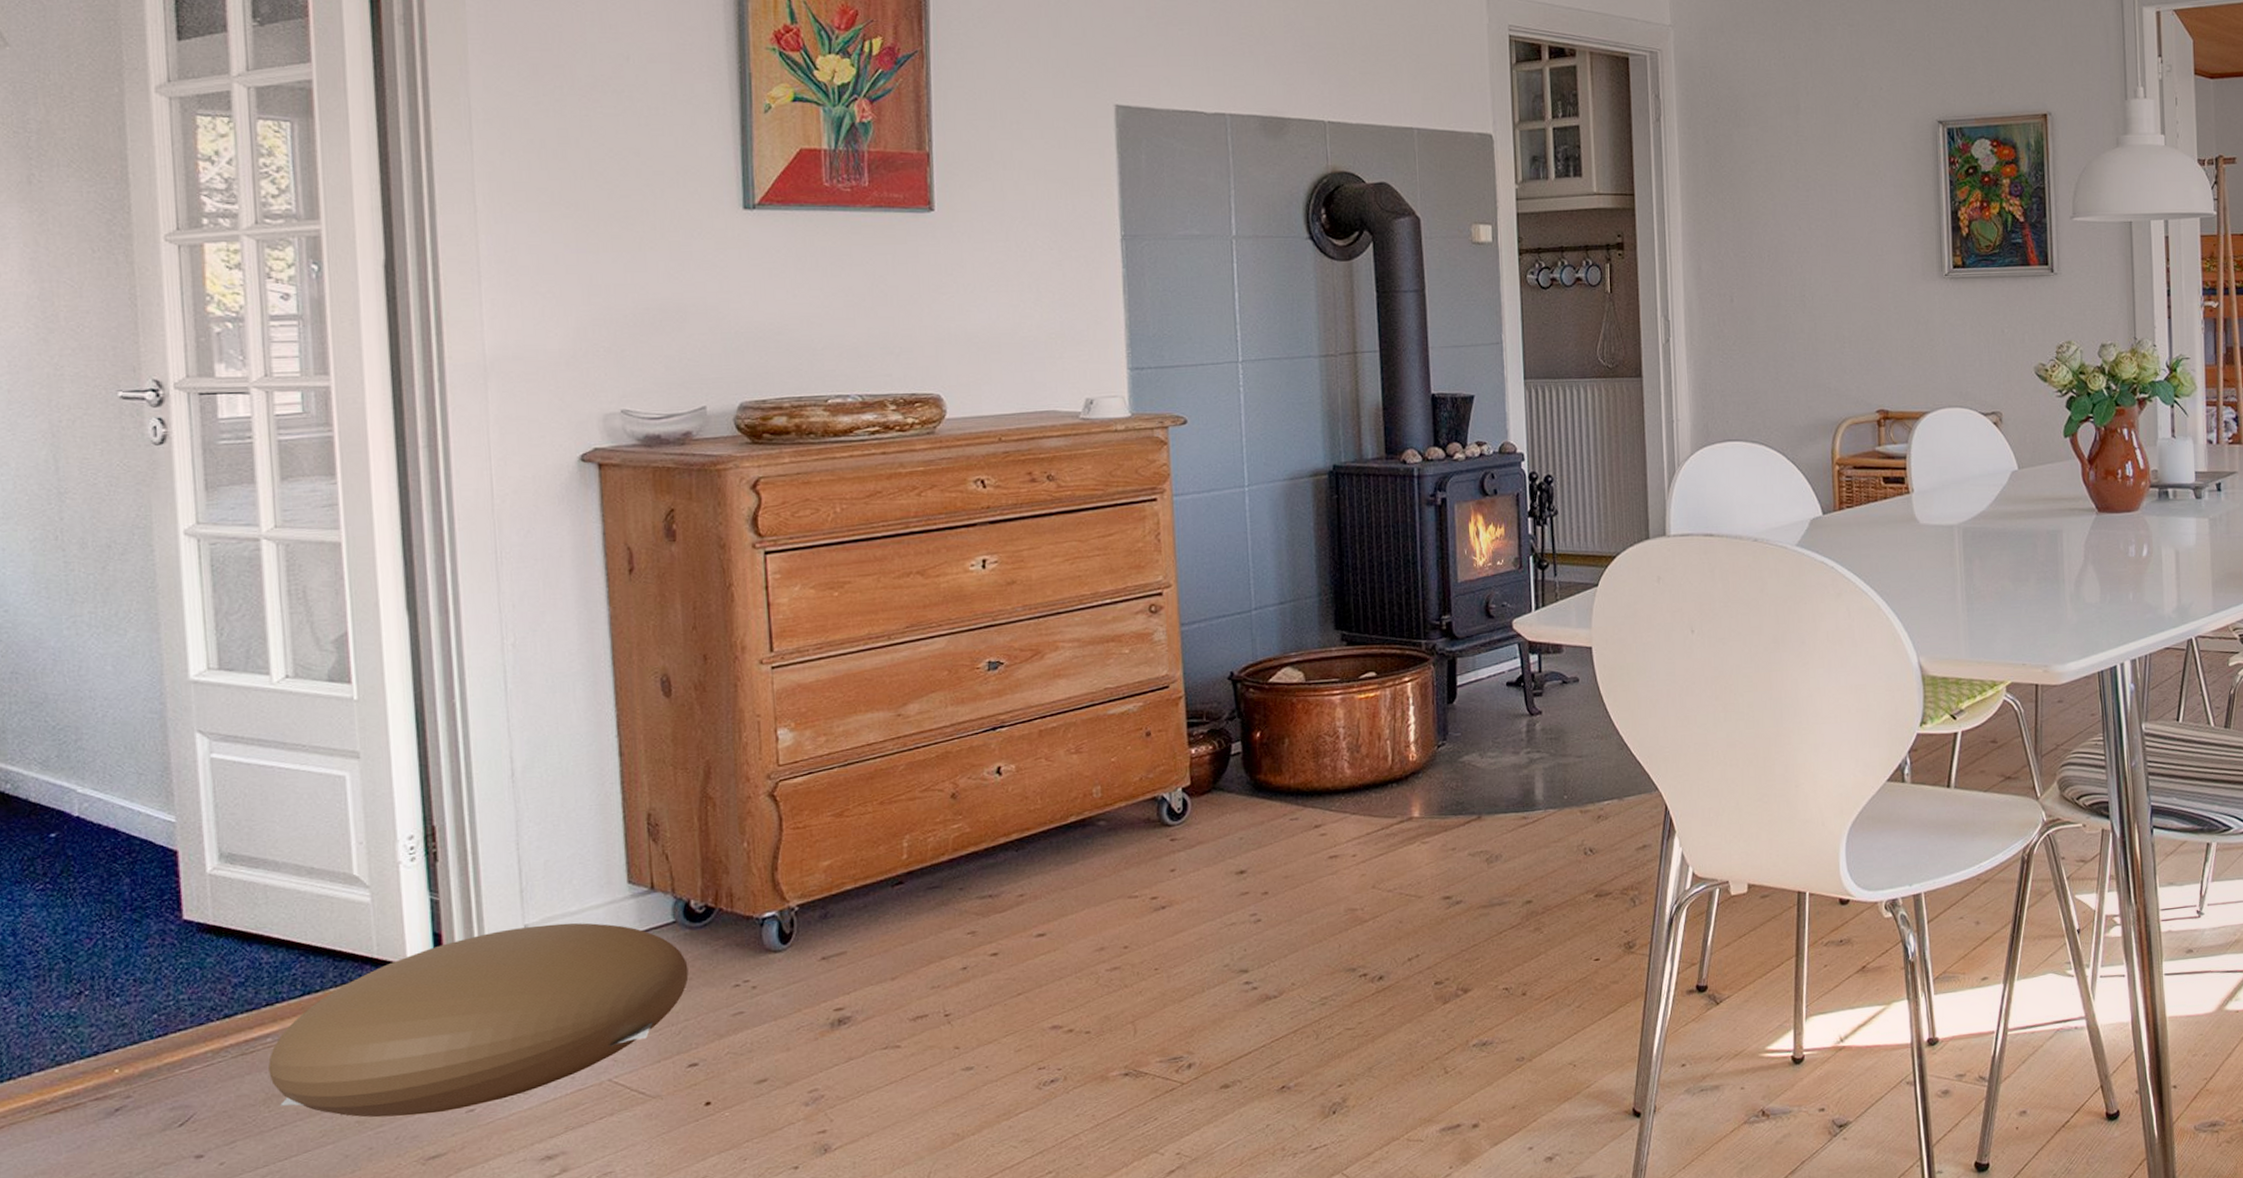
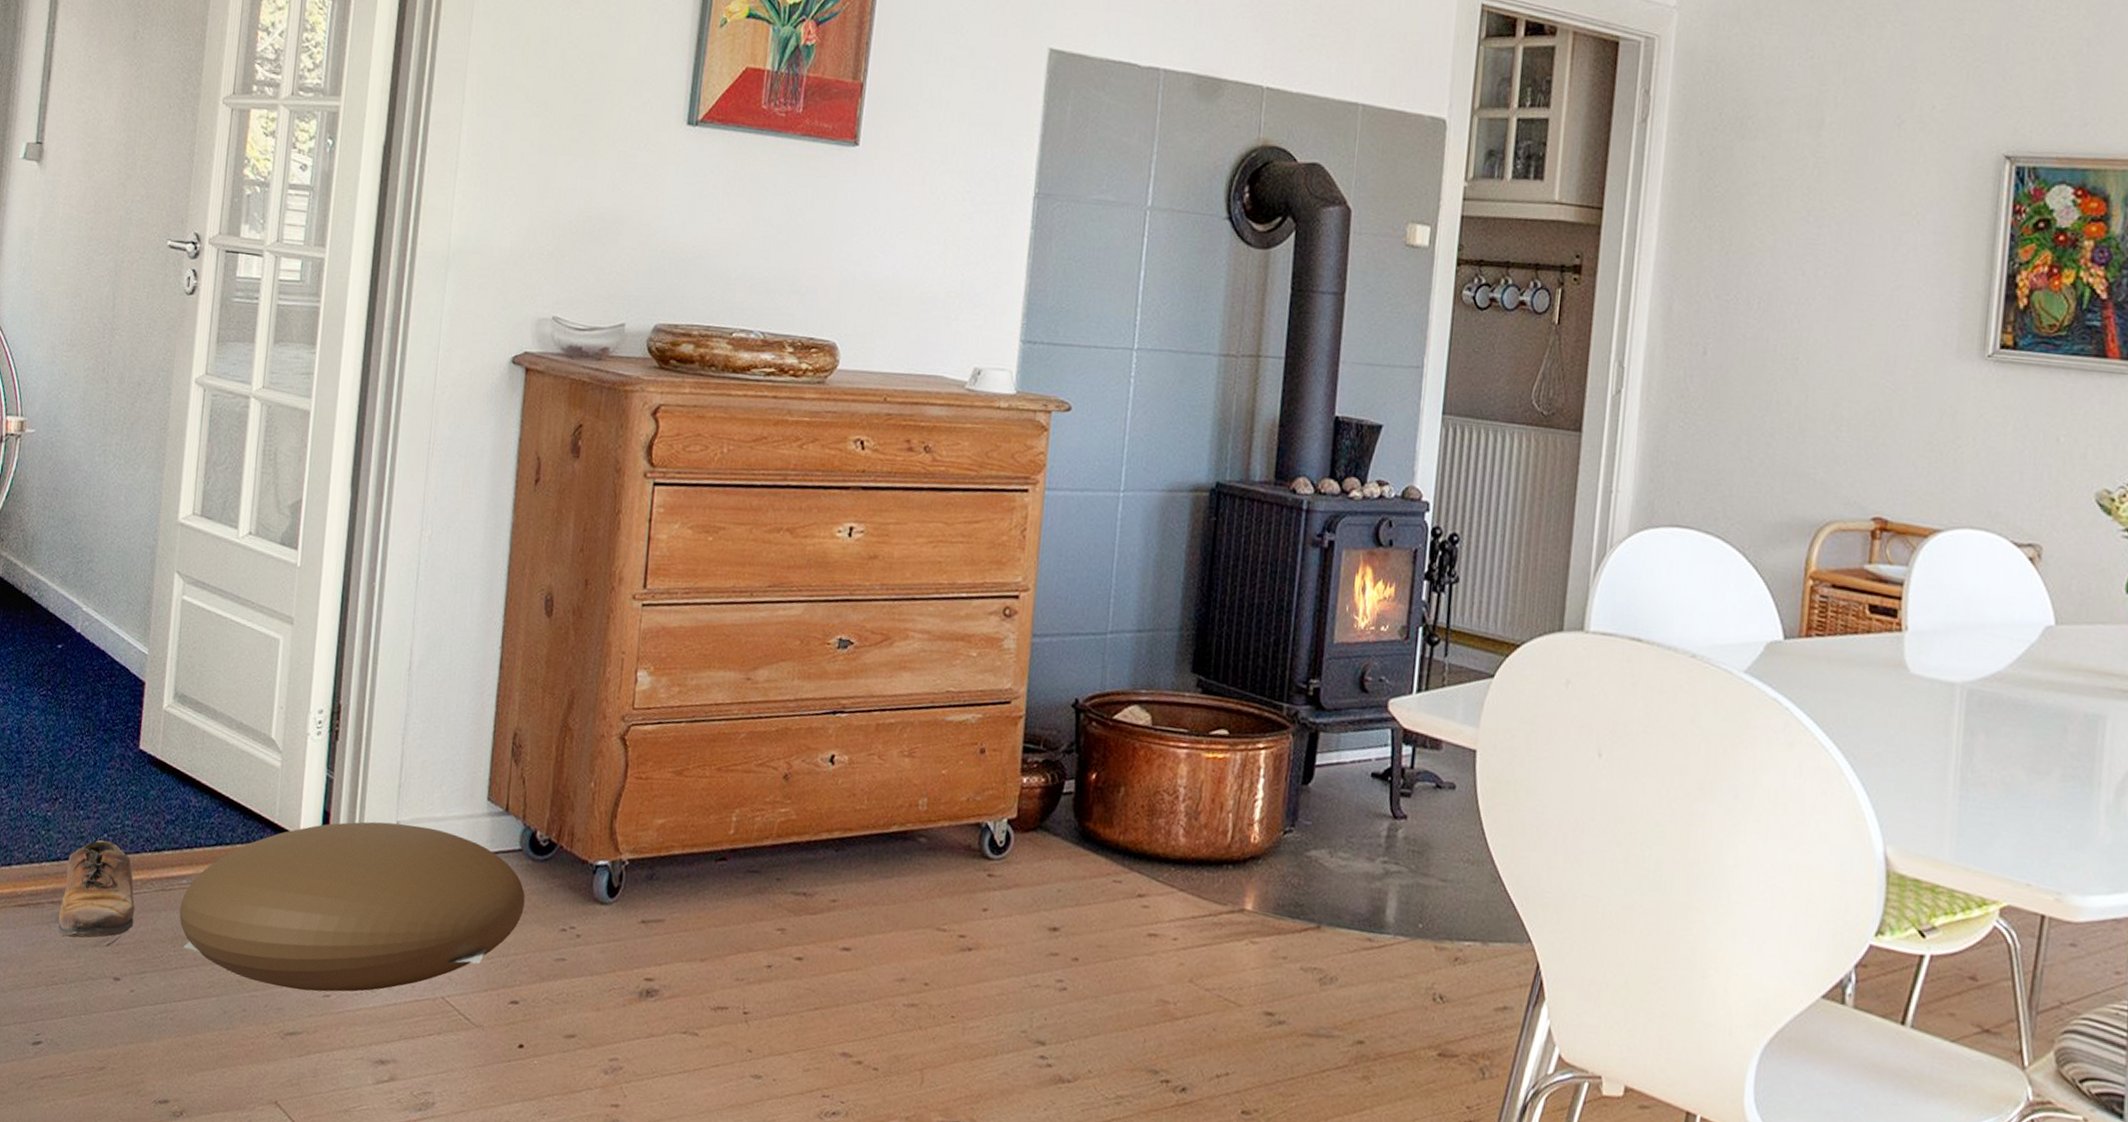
shoe: none [108,1020,211,1131] -> present [57,839,135,939]

